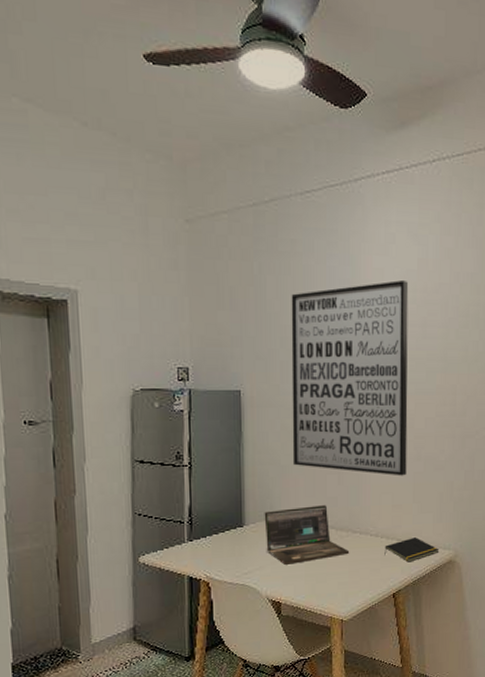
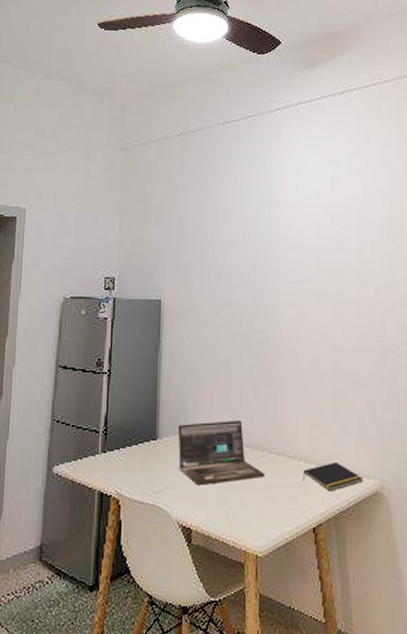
wall art: present [291,280,409,476] -> none [208,197,325,393]

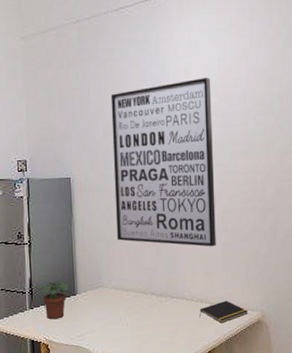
potted plant: none [112,422,150,468] -> present [36,282,70,320]
laptop: present [178,421,266,485] -> none [93,274,169,328]
wall art: none [208,197,325,393] -> present [110,78,216,247]

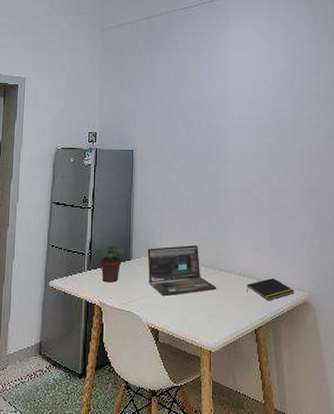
laptop: none [93,274,169,328] -> present [147,245,217,296]
wall art: present [110,78,216,247] -> none [171,68,264,223]

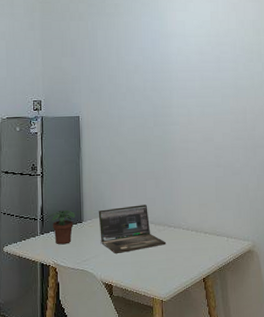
notepad: present [247,278,295,301] -> none [194,231,240,252]

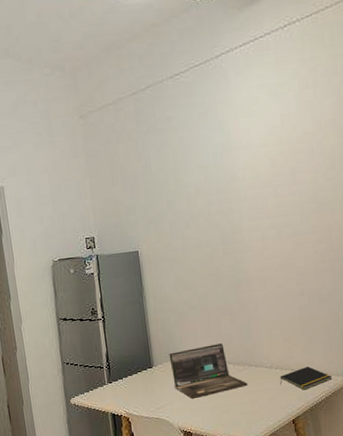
potted plant: present [47,210,77,245] -> none [113,355,146,393]
notepad: none [194,231,240,252] -> present [280,366,332,390]

